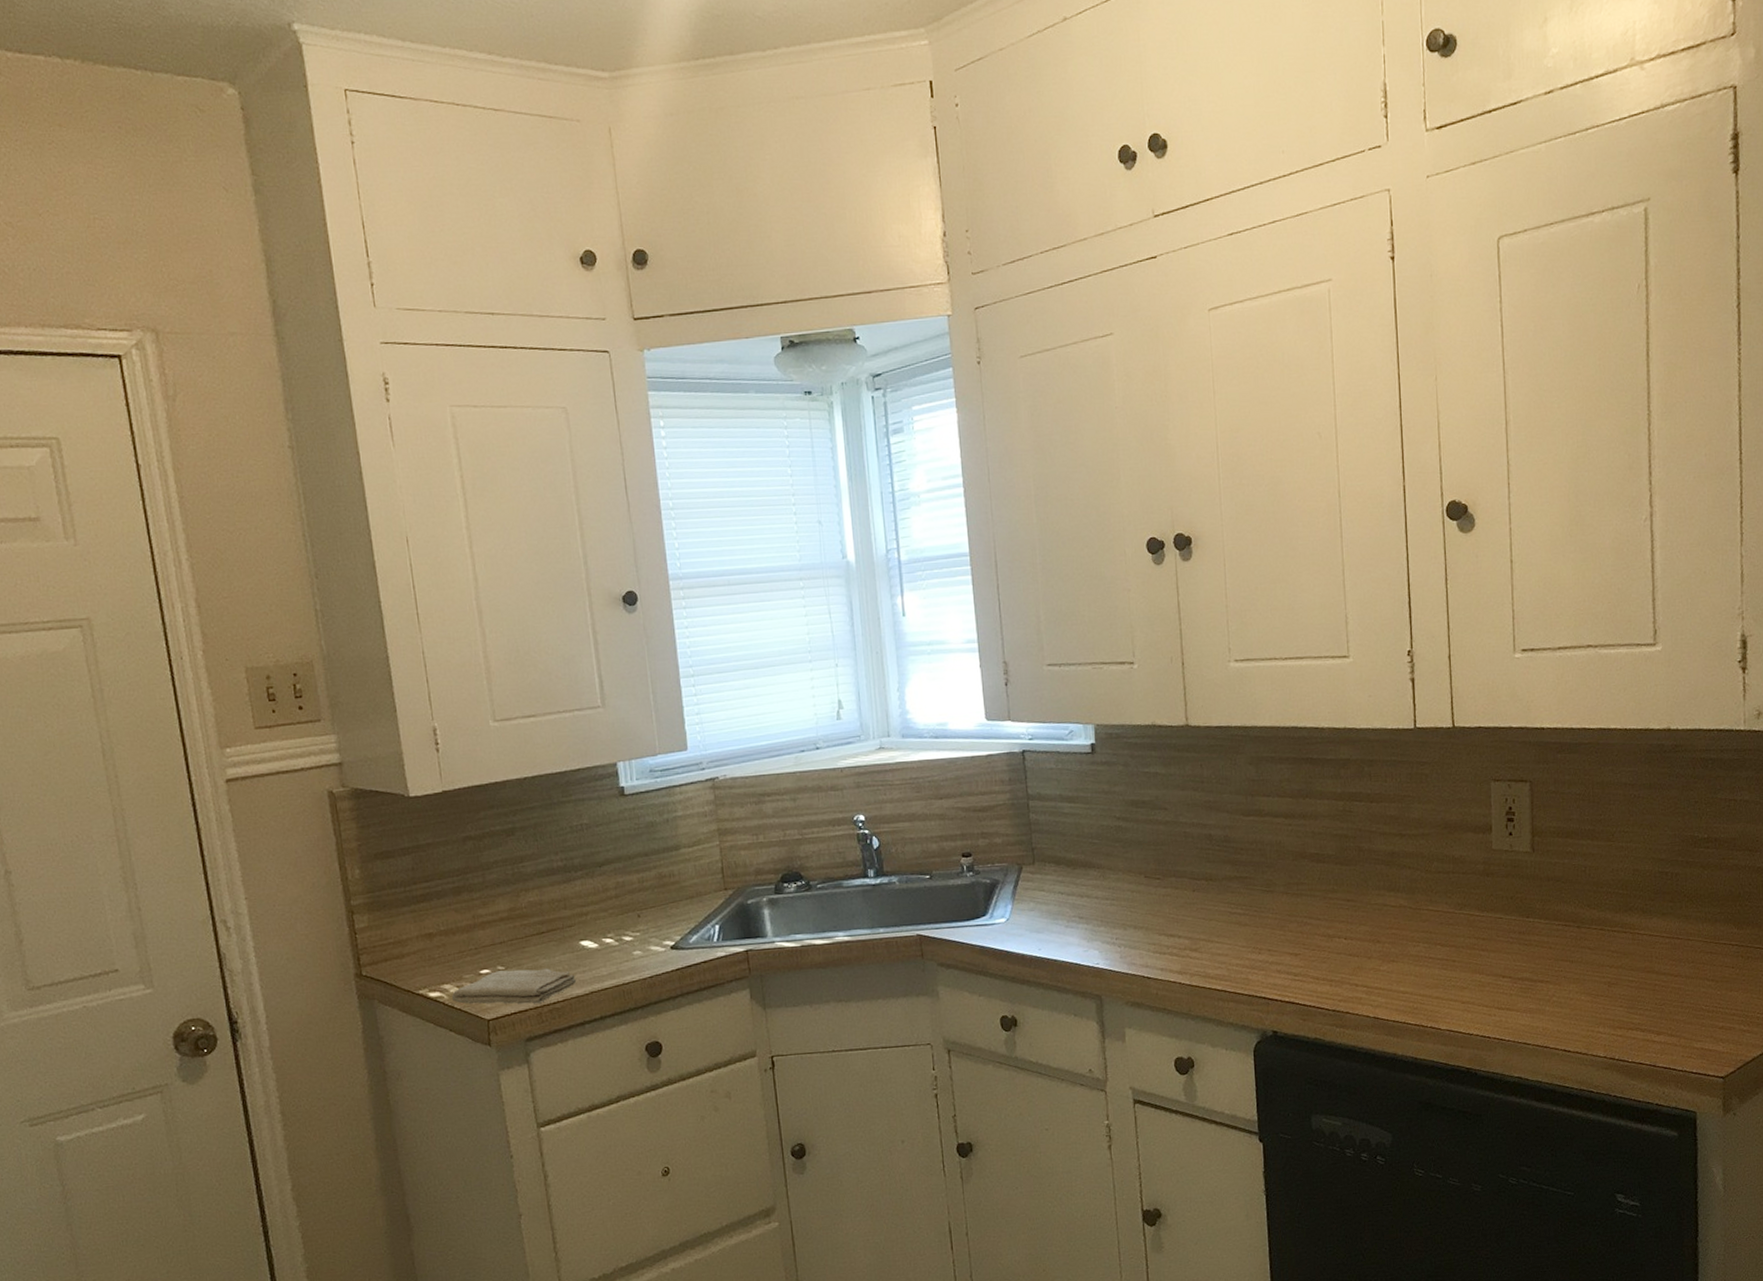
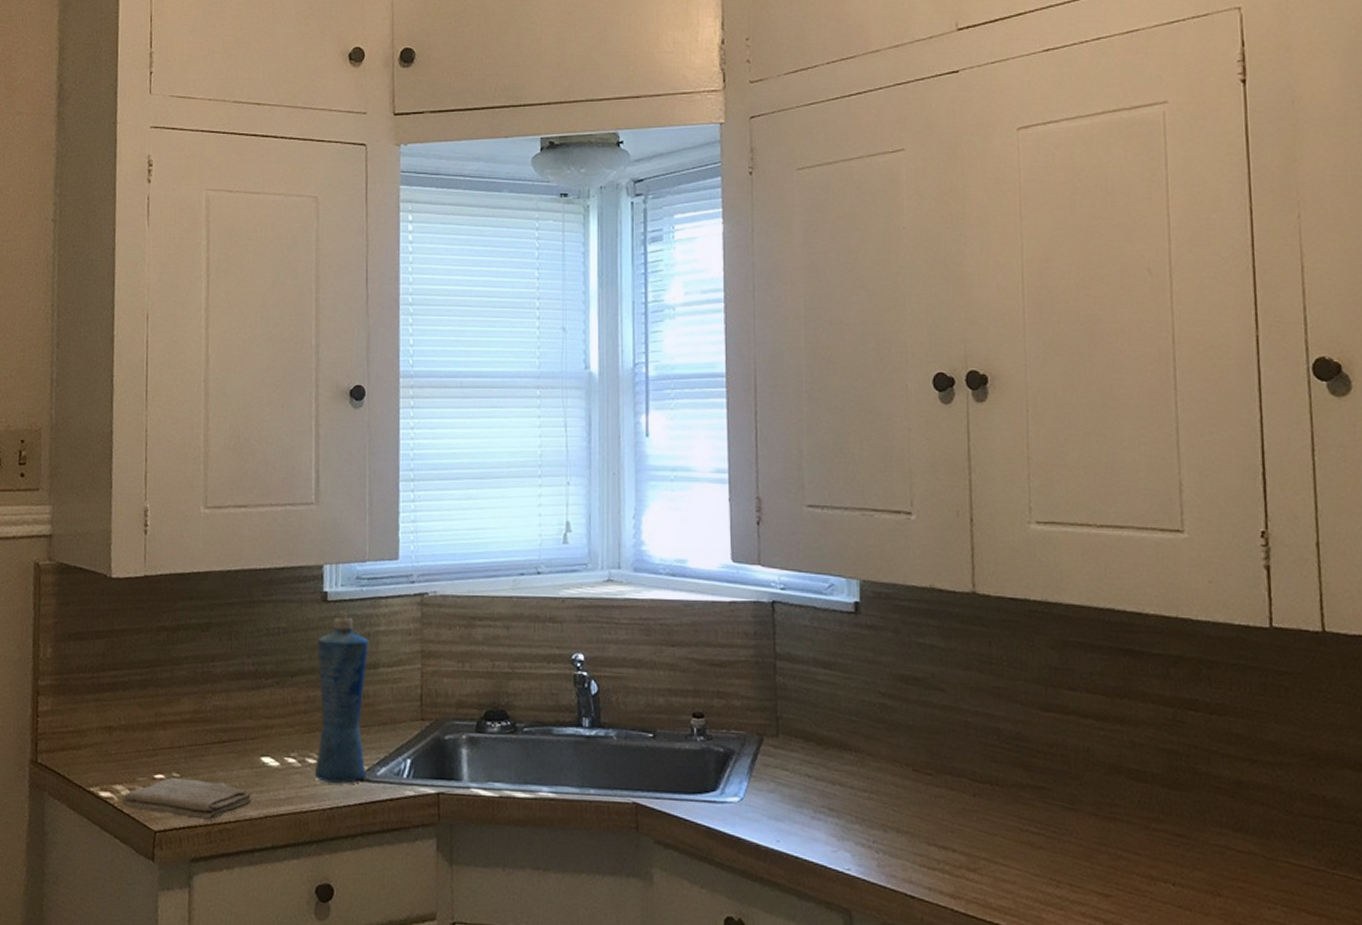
squeeze bottle: none [620,802,680,955] -> present [314,611,369,783]

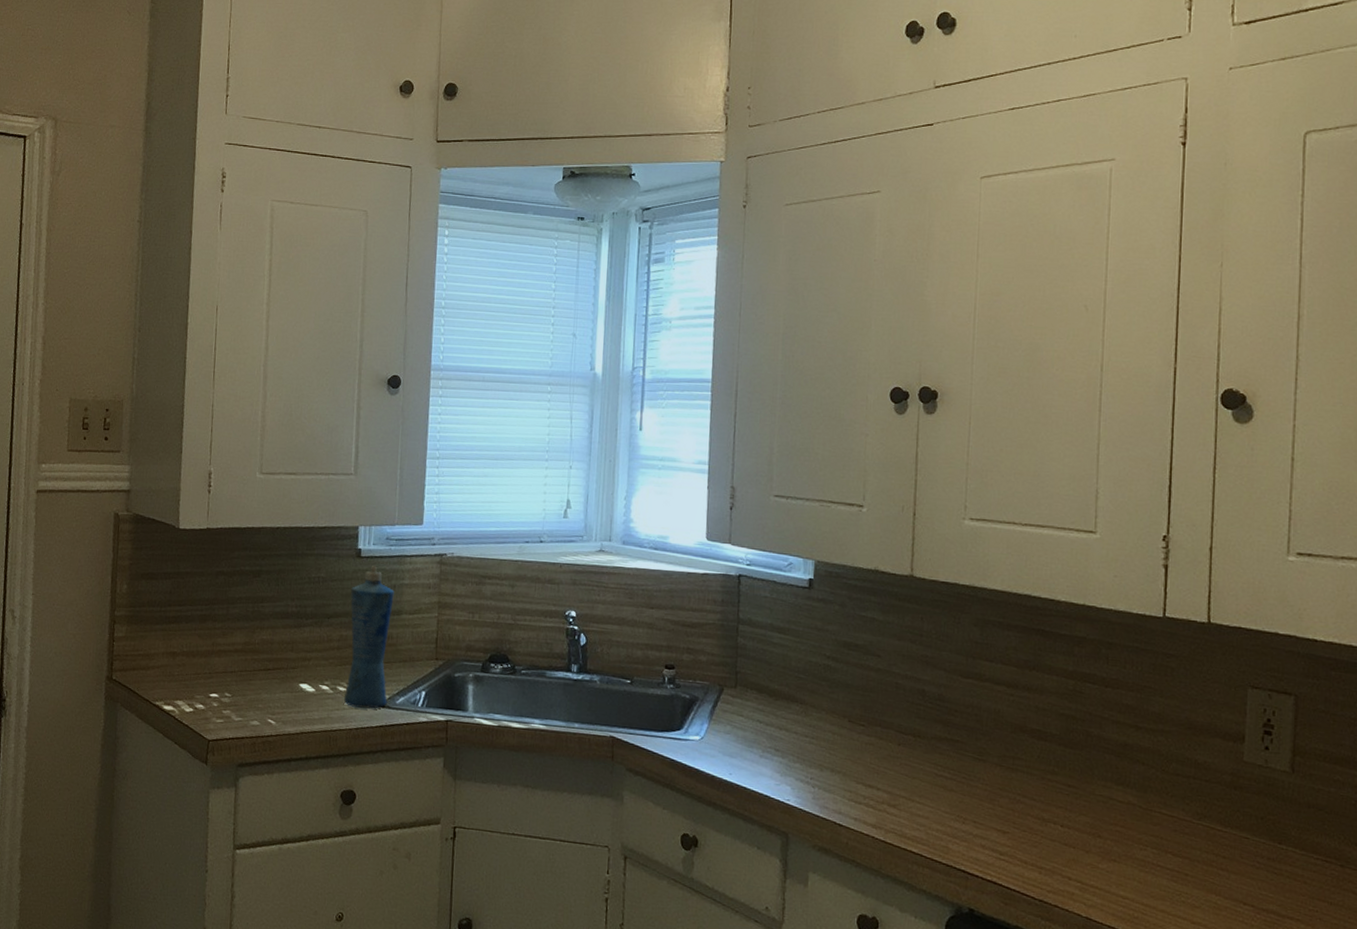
washcloth: present [121,778,252,821] -> none [181,697,291,734]

